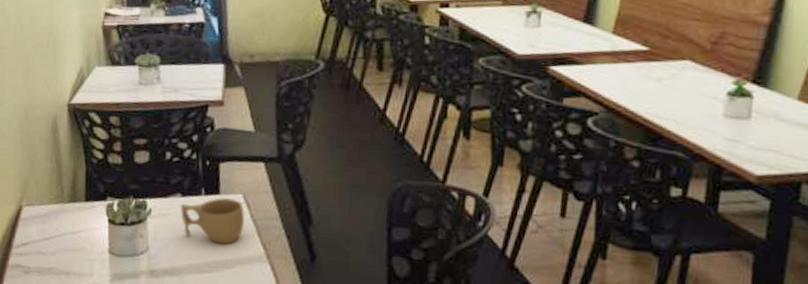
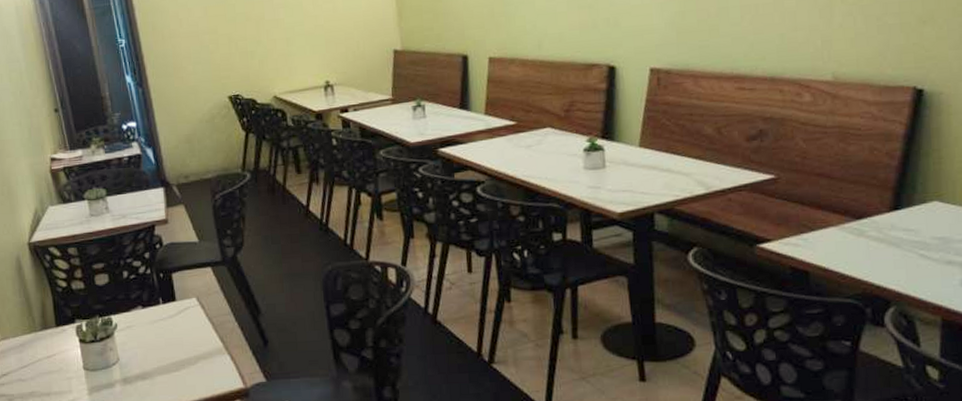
cup: present [180,198,246,245] -> none [142,302,202,345]

